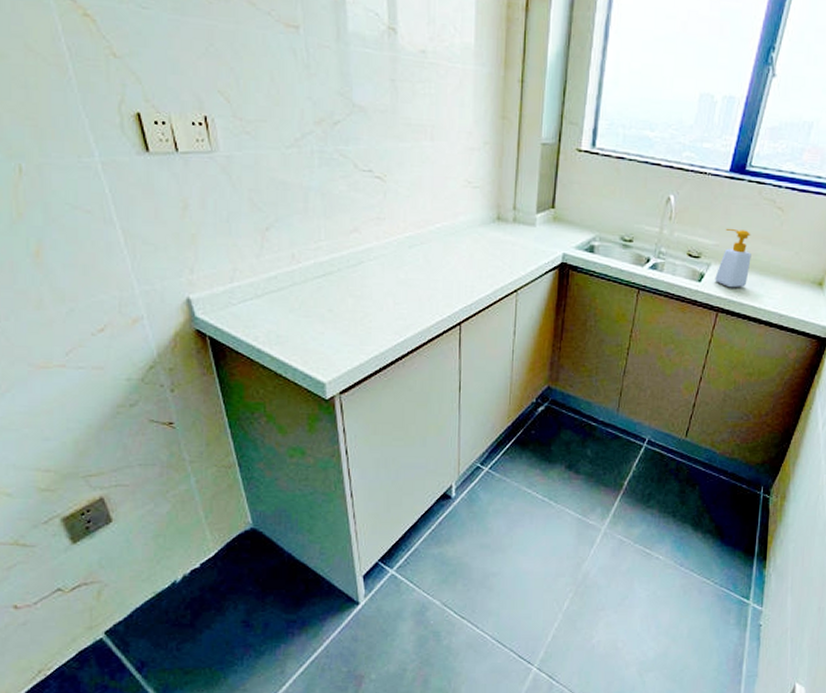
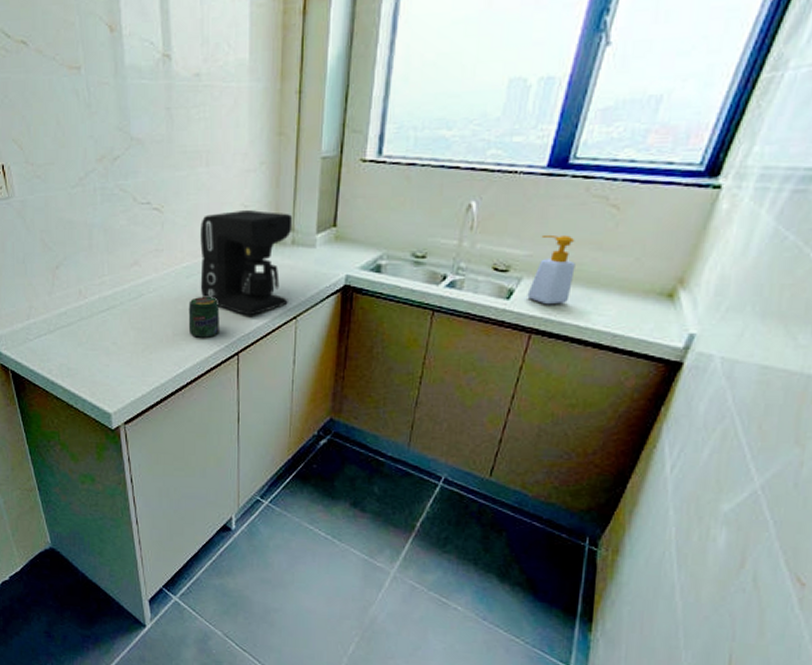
jar: none [410,267,442,308] -> present [188,297,220,338]
coffee maker: none [423,186,515,288] -> present [200,210,293,316]

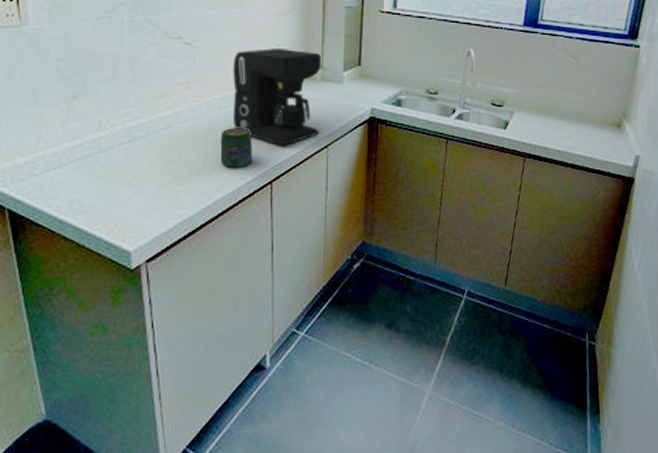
soap bottle: present [527,234,575,305] -> none [519,77,552,134]

